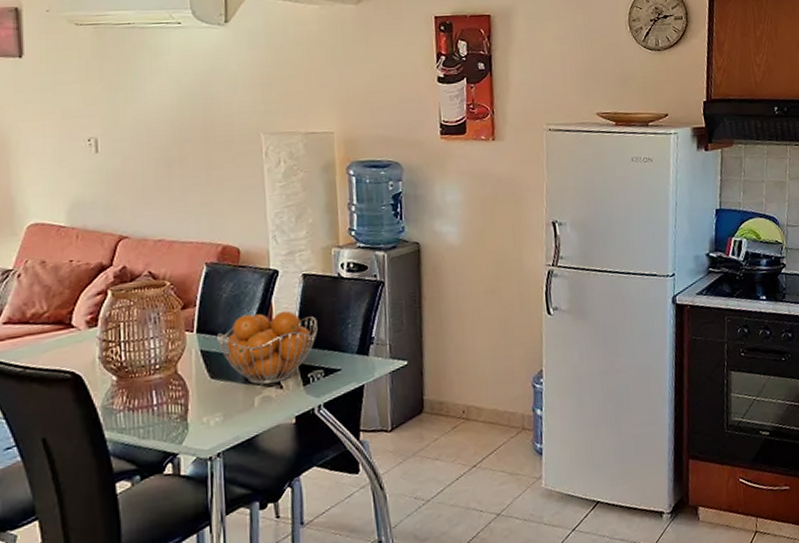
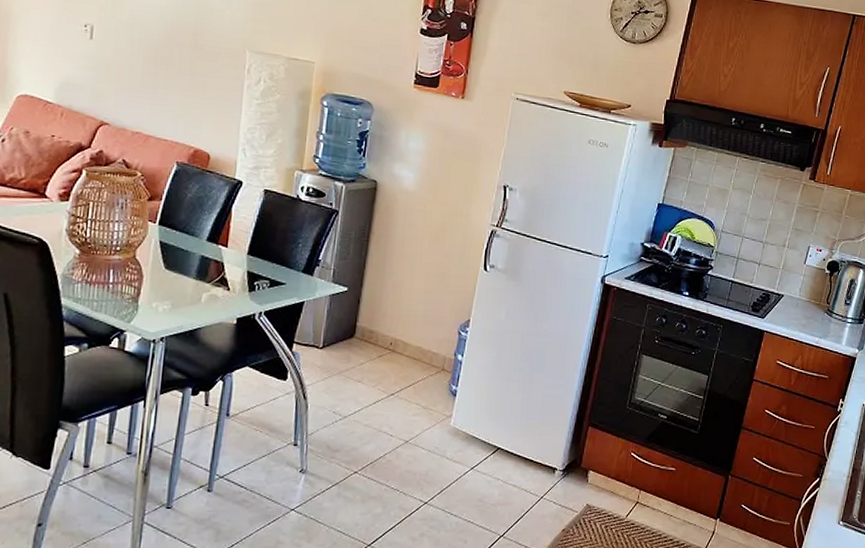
fruit basket: present [217,310,318,385] -> none [177,217,271,285]

